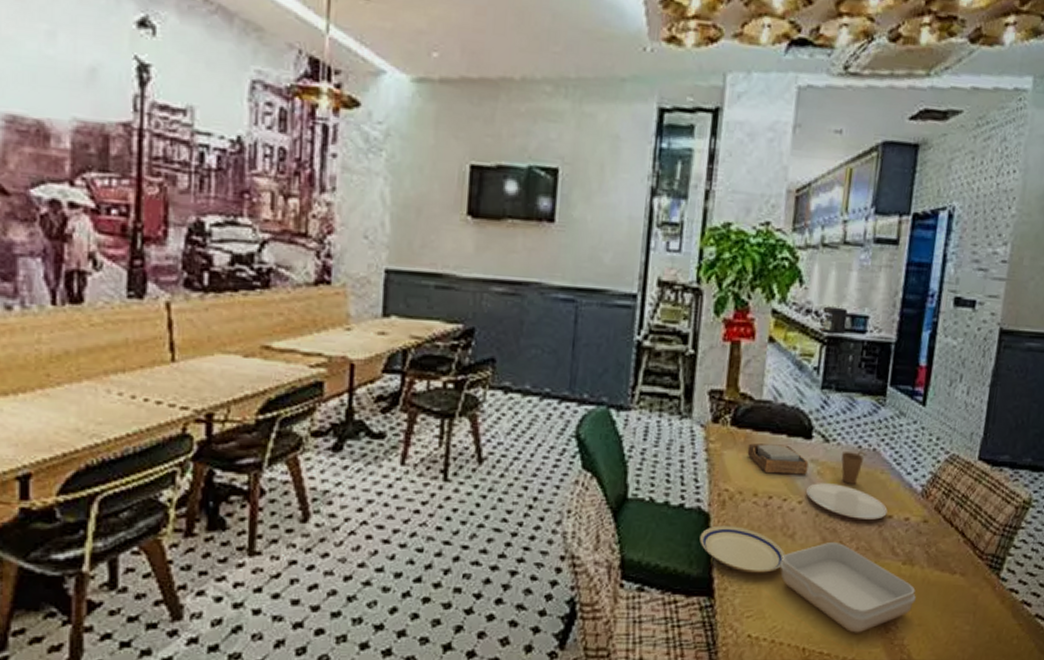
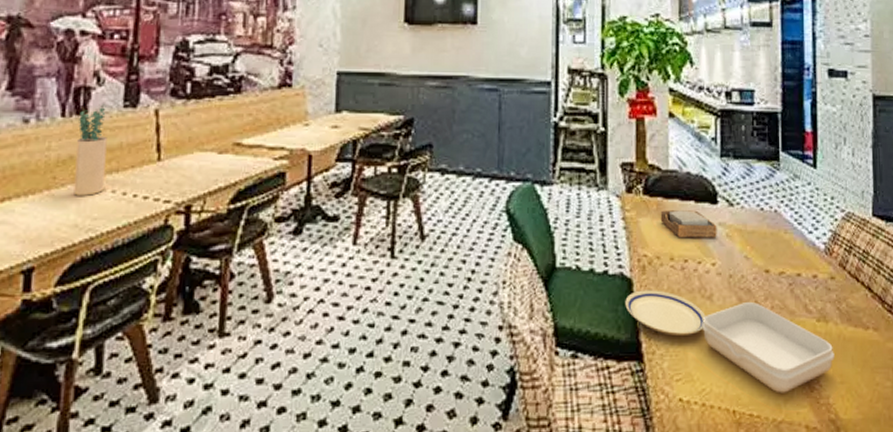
vase: none [72,291,109,398] -> present [74,103,107,196]
plate: present [806,483,888,520] -> none [719,245,796,278]
coffee maker: present [819,306,848,334] -> none [712,83,735,106]
cup: present [841,451,868,484] -> none [746,213,770,245]

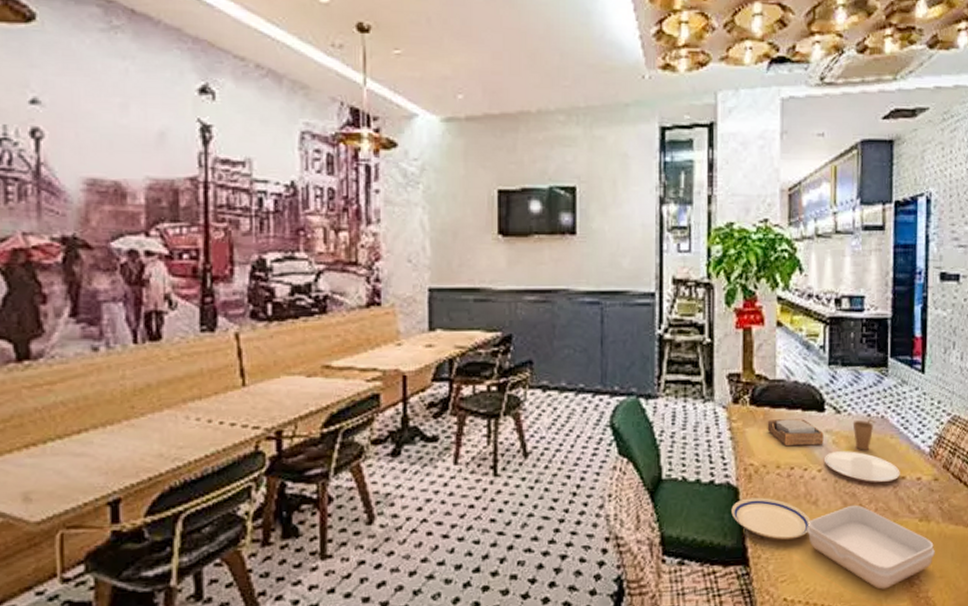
vase: present [74,103,107,196] -> none [153,328,187,425]
plate: none [719,245,796,278] -> present [825,451,900,482]
cup: none [746,213,770,245] -> present [852,419,877,450]

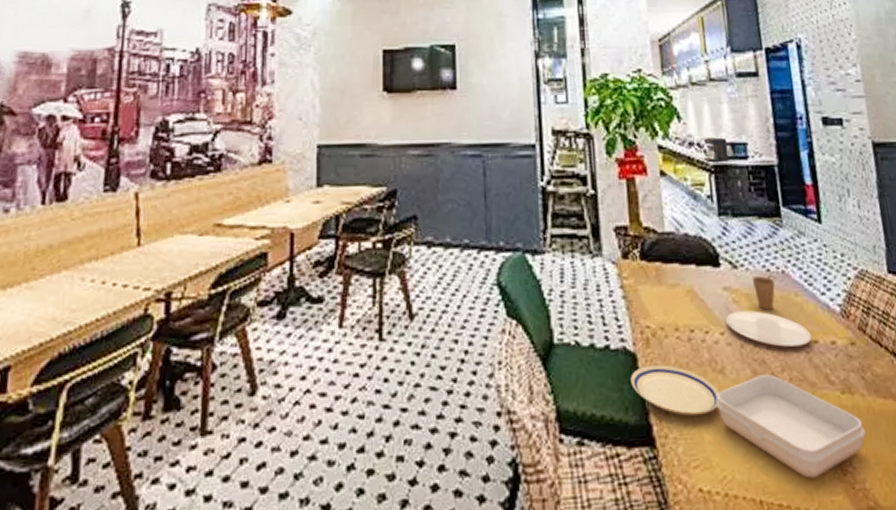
napkin holder: present [767,419,824,447] -> none [660,275,723,306]
coffee maker: none [821,290,845,313] -> present [703,137,729,162]

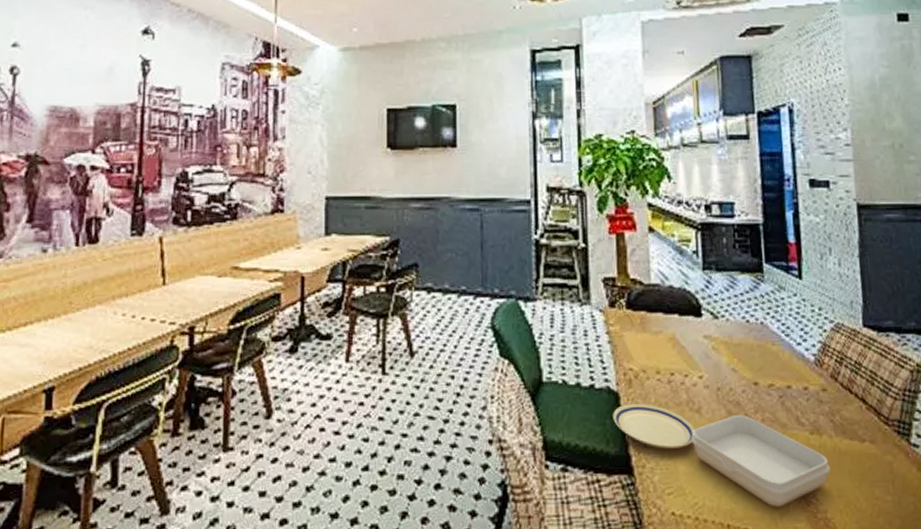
coffee maker: present [703,137,729,162] -> none [691,197,716,219]
plate: present [726,310,812,347] -> none [705,357,785,391]
cup: present [751,274,778,310] -> none [731,325,756,357]

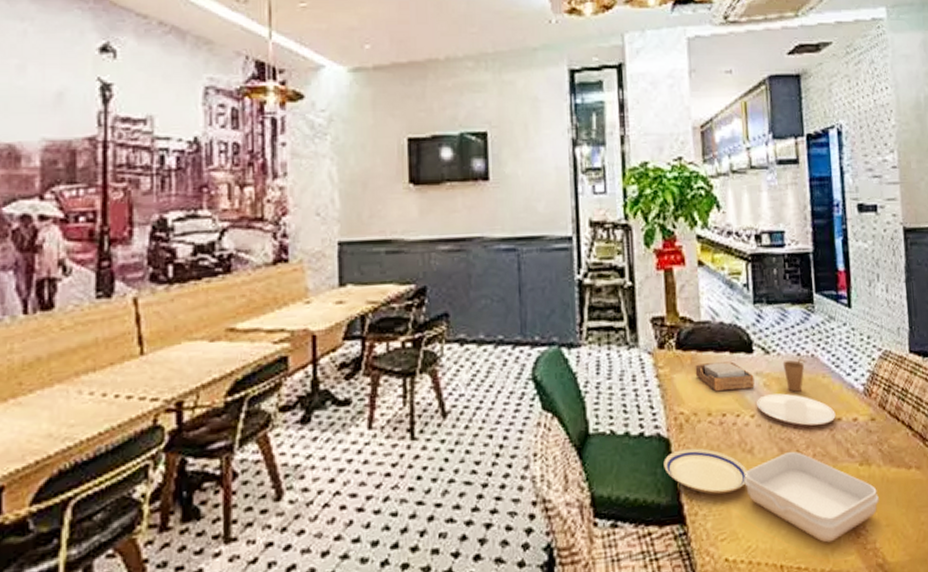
napkin holder: none [644,323,703,352] -> present [695,361,755,392]
plate: none [705,357,785,391] -> present [757,393,836,426]
cup: none [731,325,756,357] -> present [782,358,807,392]

